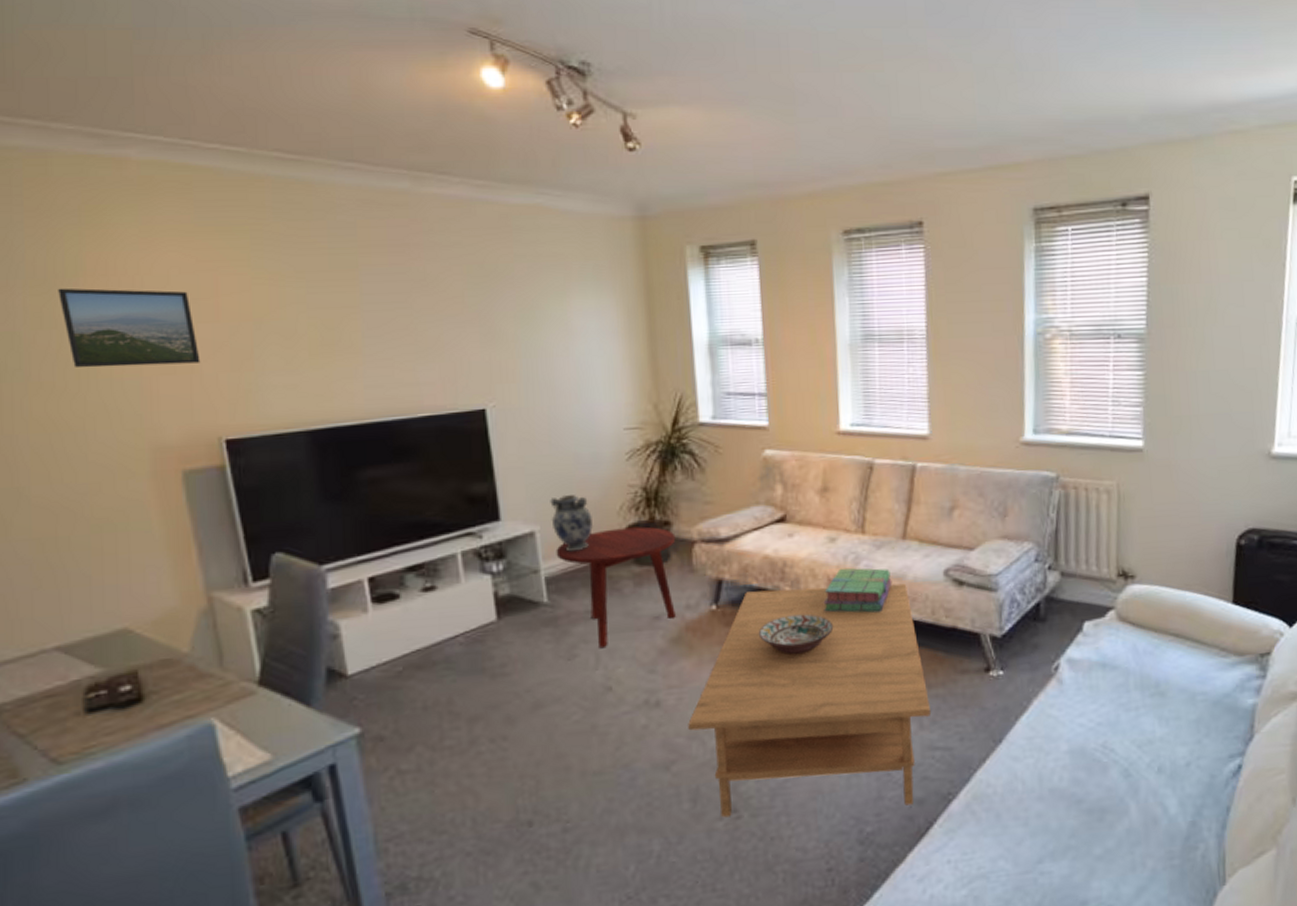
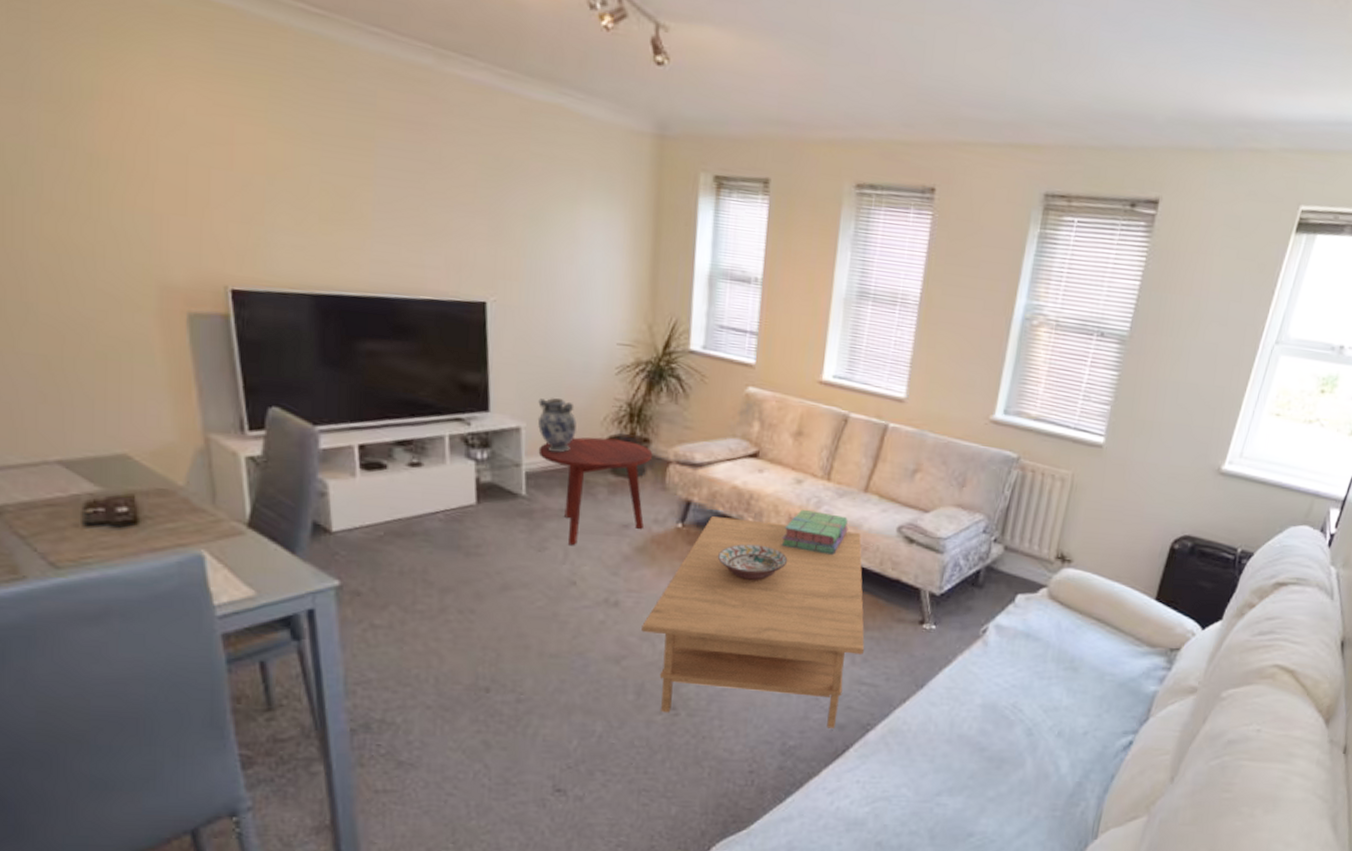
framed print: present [58,288,201,368] -> none [73,108,212,209]

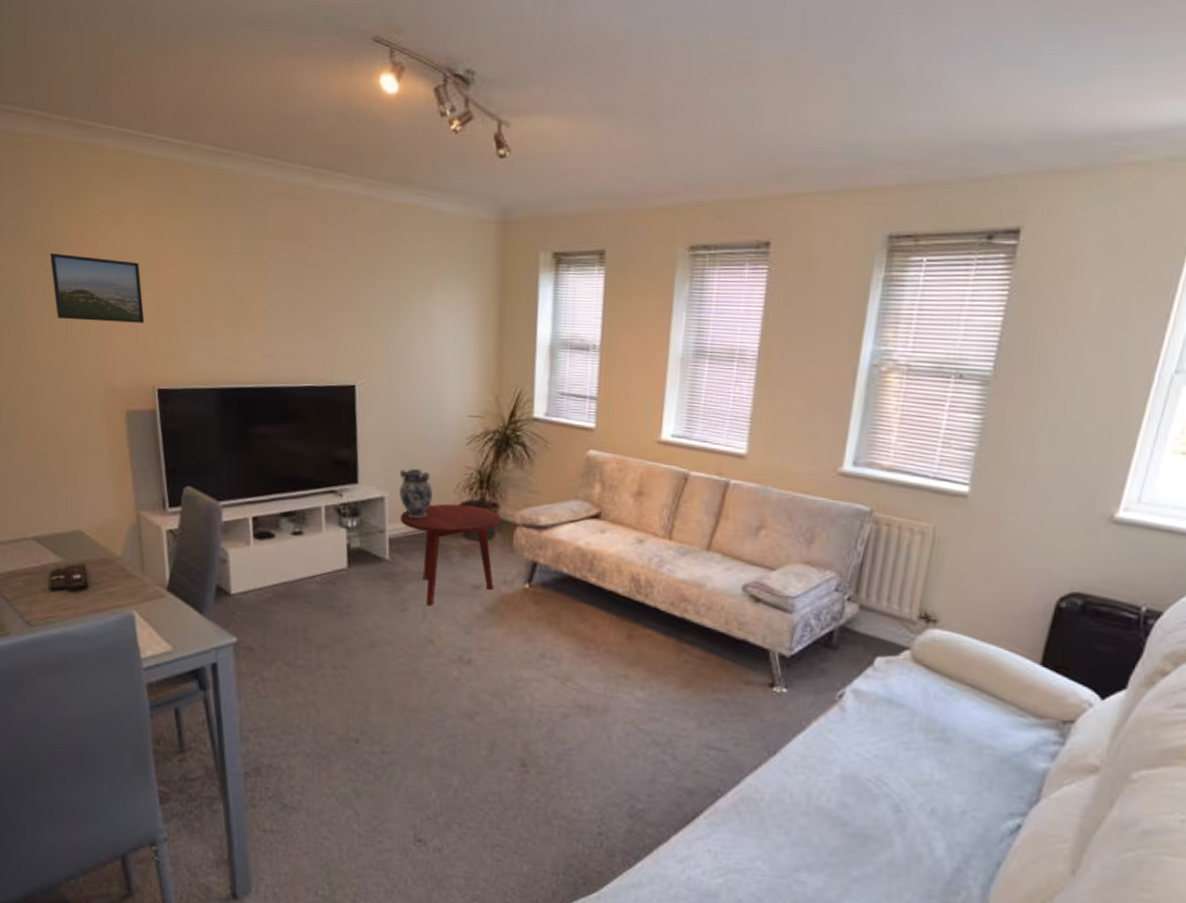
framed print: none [73,108,212,209] -> present [50,252,145,323]
coffee table: present [641,516,864,729] -> none [493,577,712,794]
decorative bowl: present [717,544,788,581] -> none [562,603,632,641]
stack of books: present [781,509,849,555] -> none [624,568,692,614]

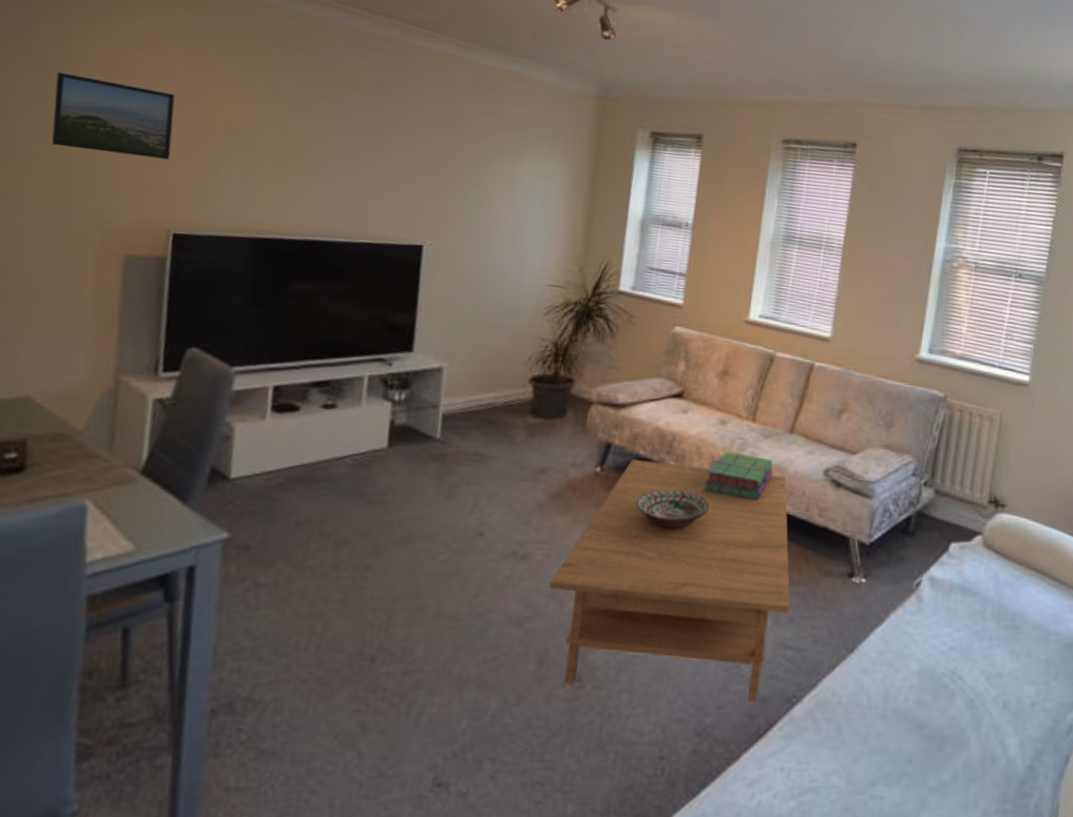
decorative vase: present [399,469,433,519] -> none [461,338,500,393]
side table: present [400,503,501,606] -> none [458,377,576,493]
coffee table: none [493,577,712,794] -> present [549,460,790,702]
decorative bowl: none [562,603,632,641] -> present [635,489,710,530]
stack of books: none [624,568,692,614] -> present [703,451,774,500]

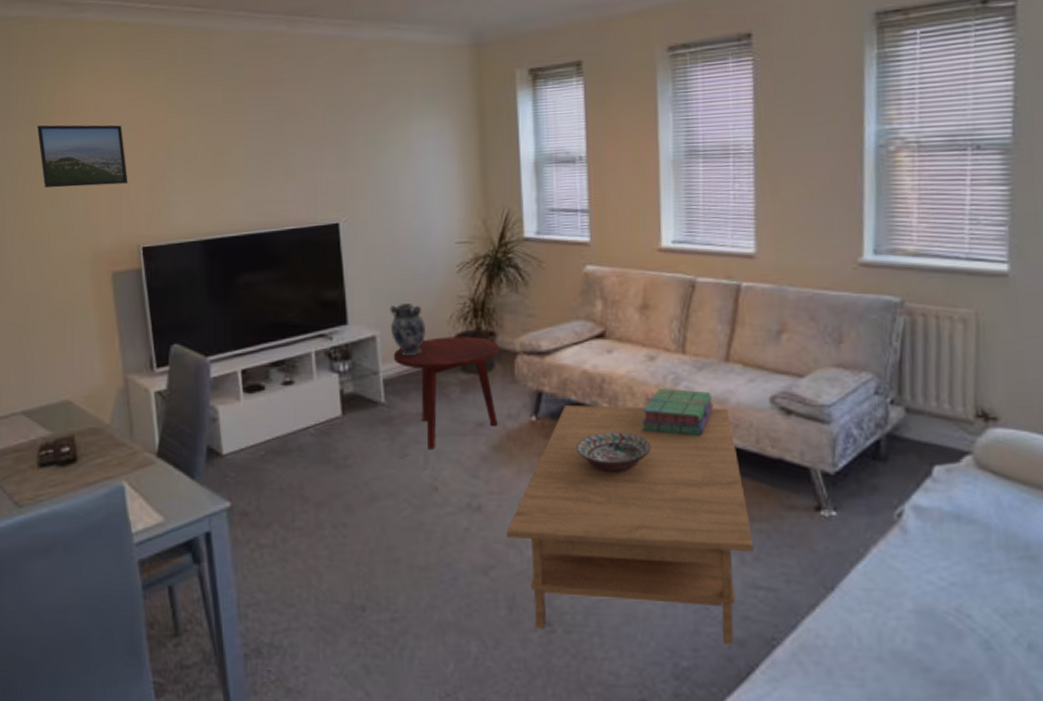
side table: none [458,377,576,493] -> present [393,336,500,450]
decorative vase: none [461,338,500,393] -> present [390,303,425,356]

